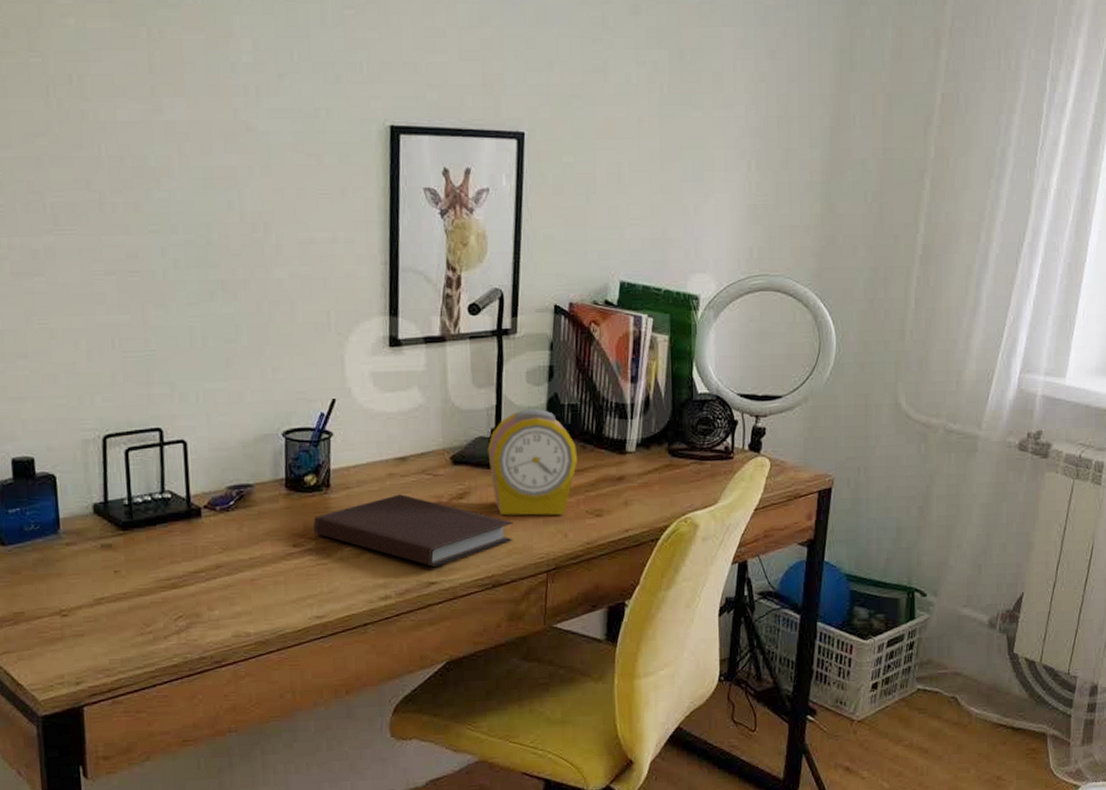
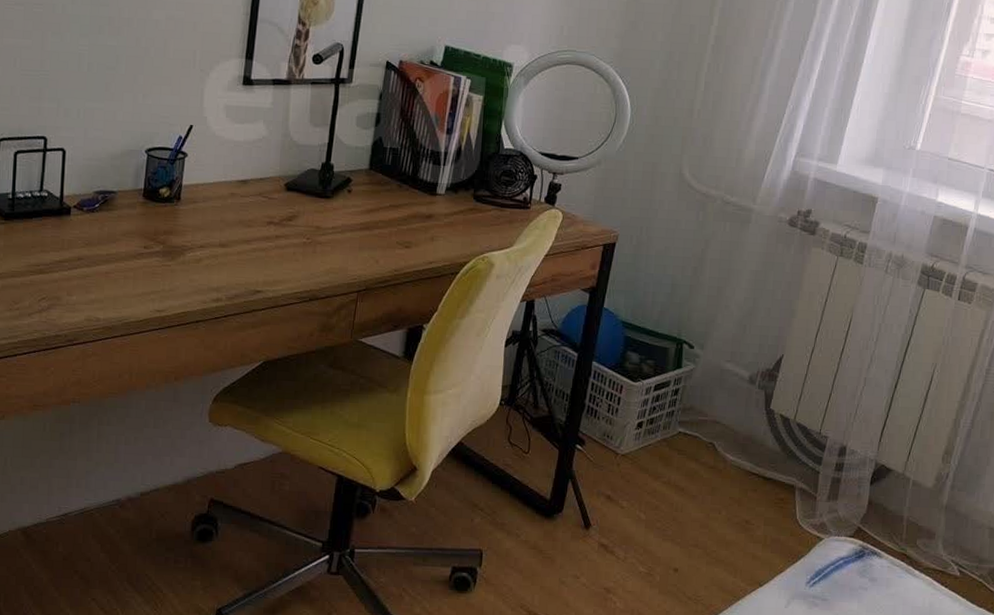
notebook: present [314,494,514,566] -> none [163,212,333,277]
alarm clock: present [487,409,577,516] -> none [317,149,394,243]

